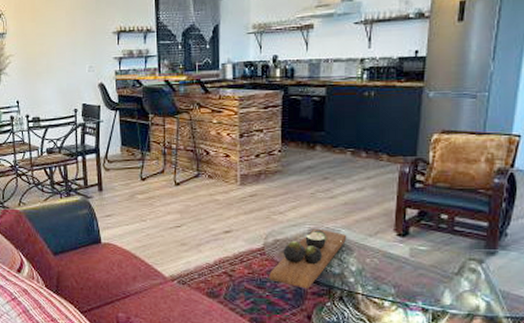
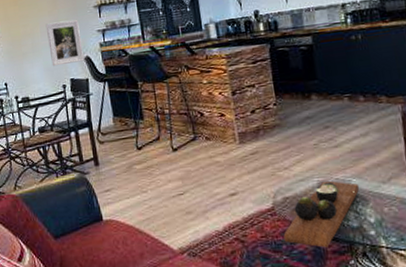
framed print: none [62,43,98,90] -> present [45,19,84,67]

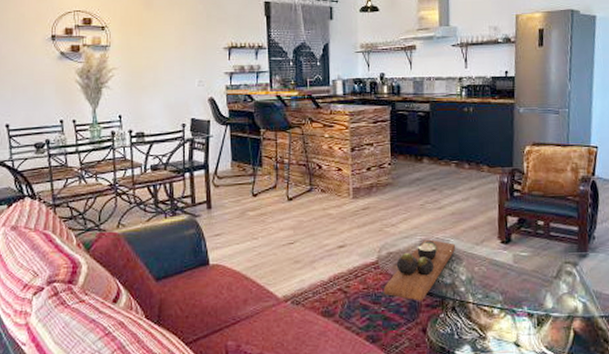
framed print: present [45,19,84,67] -> none [170,58,208,104]

